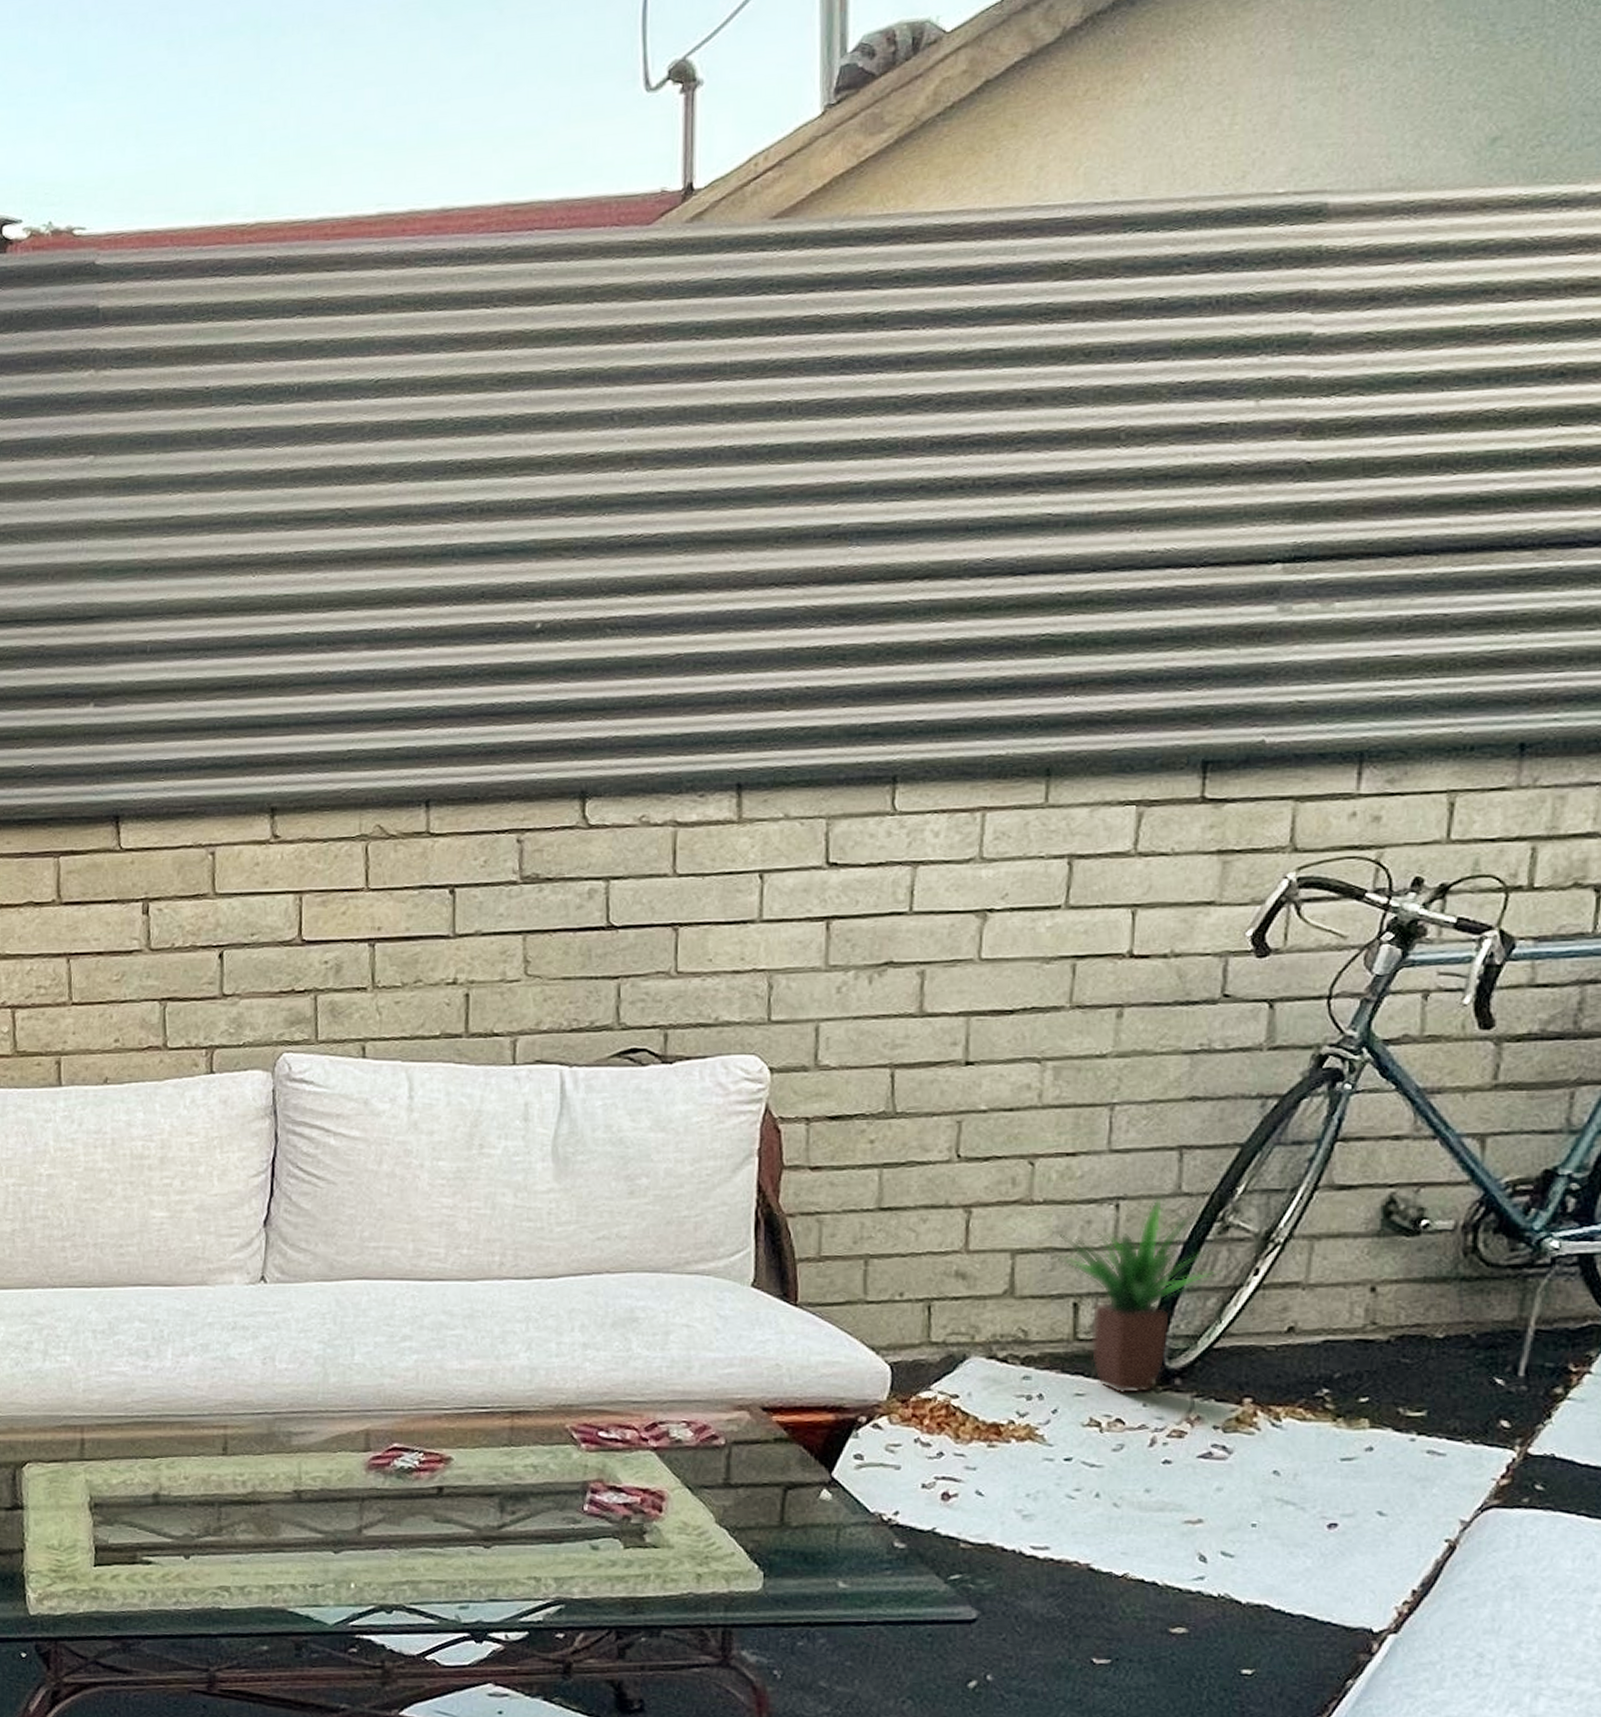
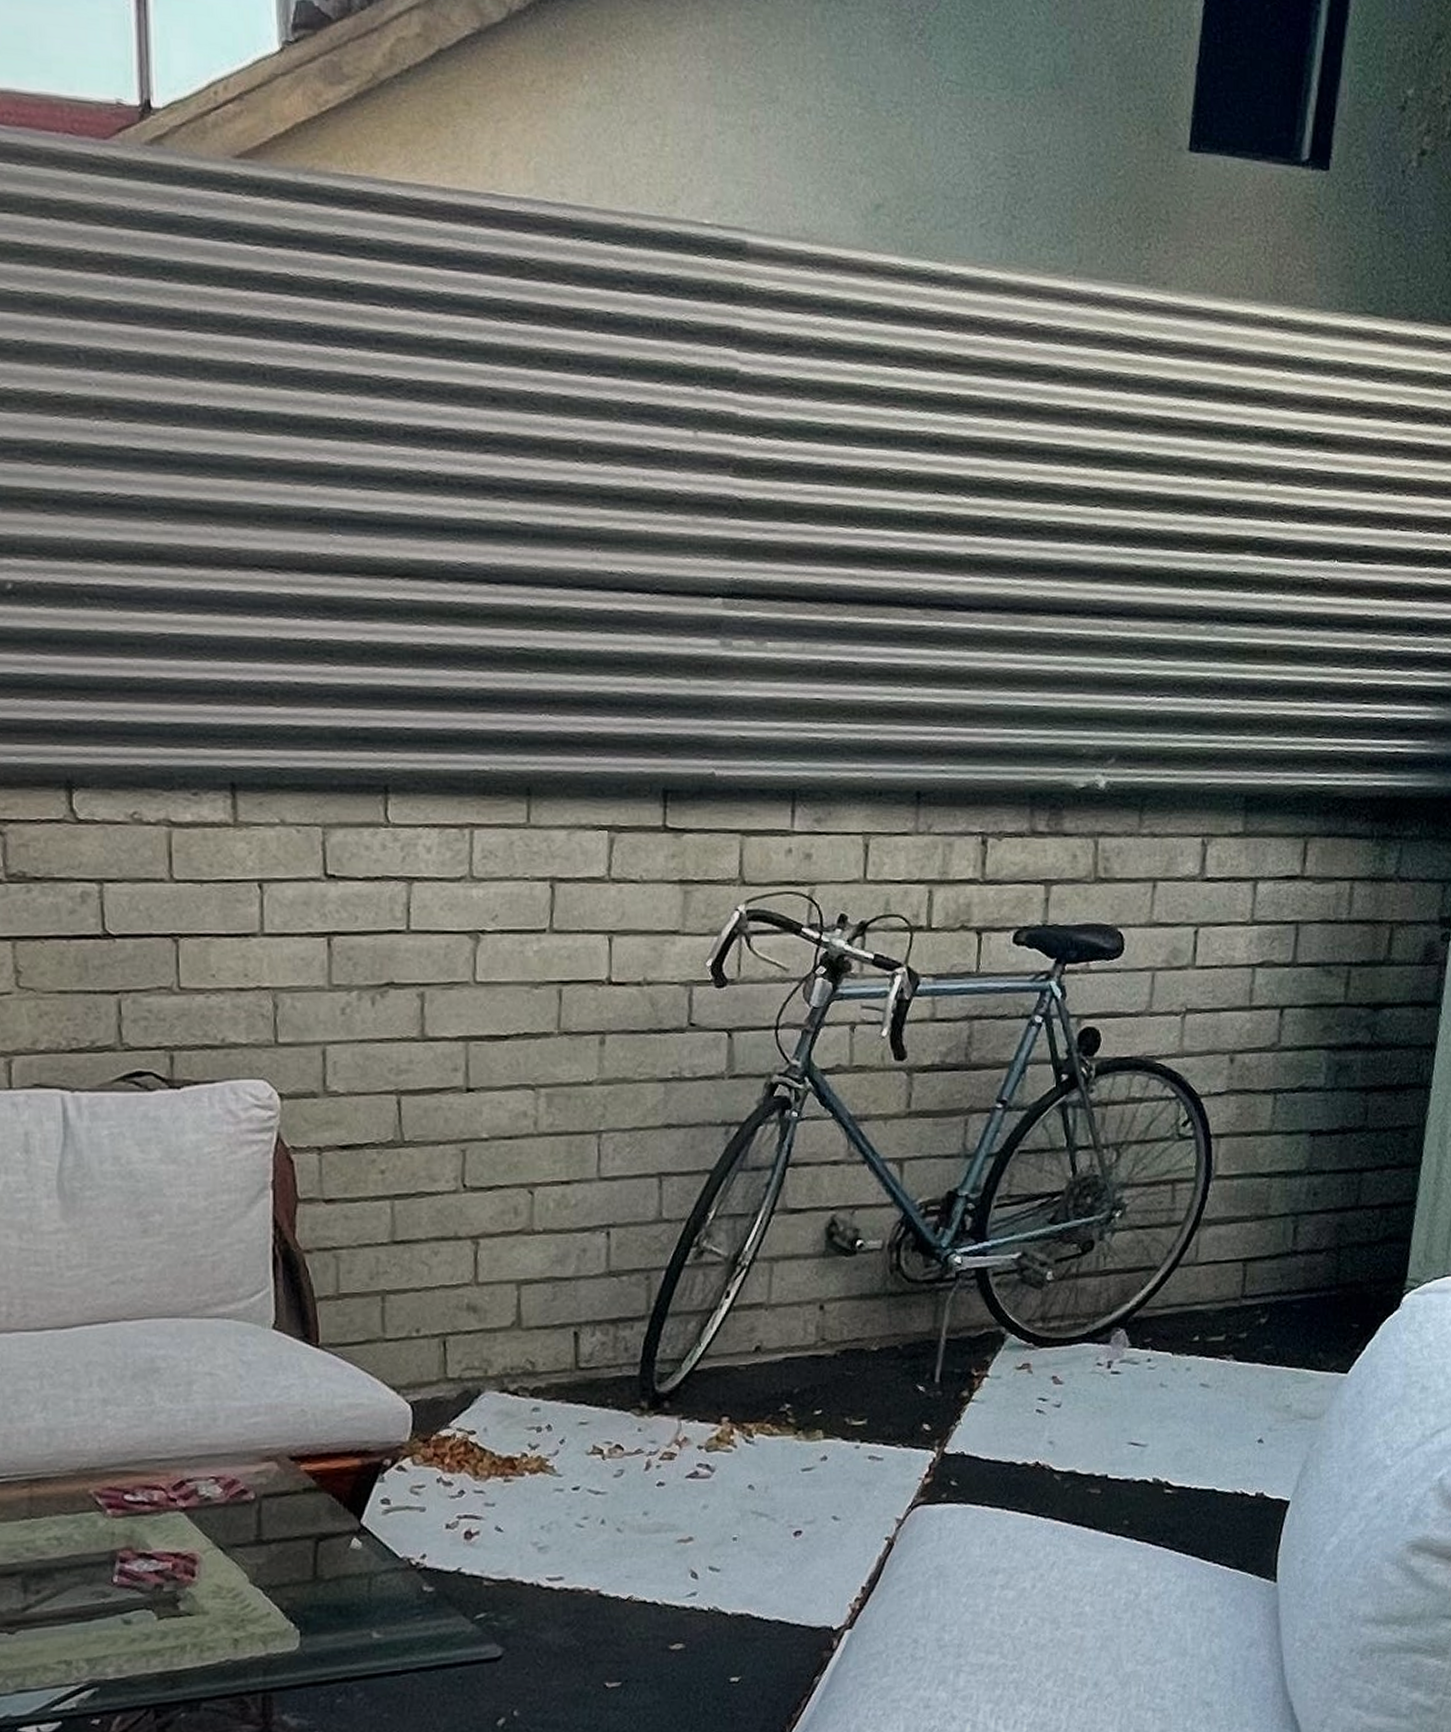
potted plant: present [1055,1197,1223,1396] -> none [556,1224,700,1422]

